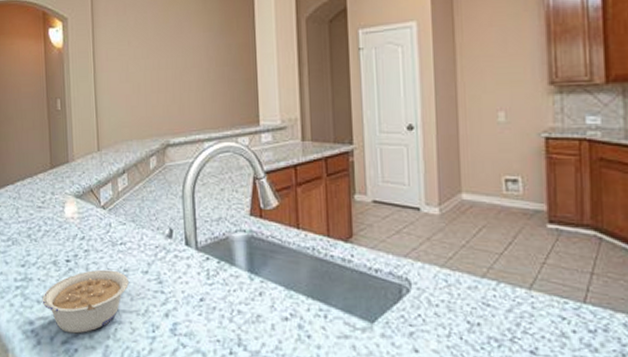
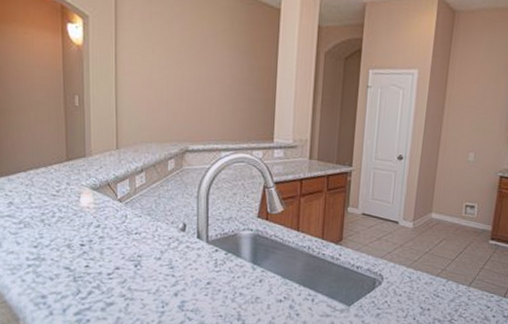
legume: present [42,269,129,334] -> none [55,254,142,307]

